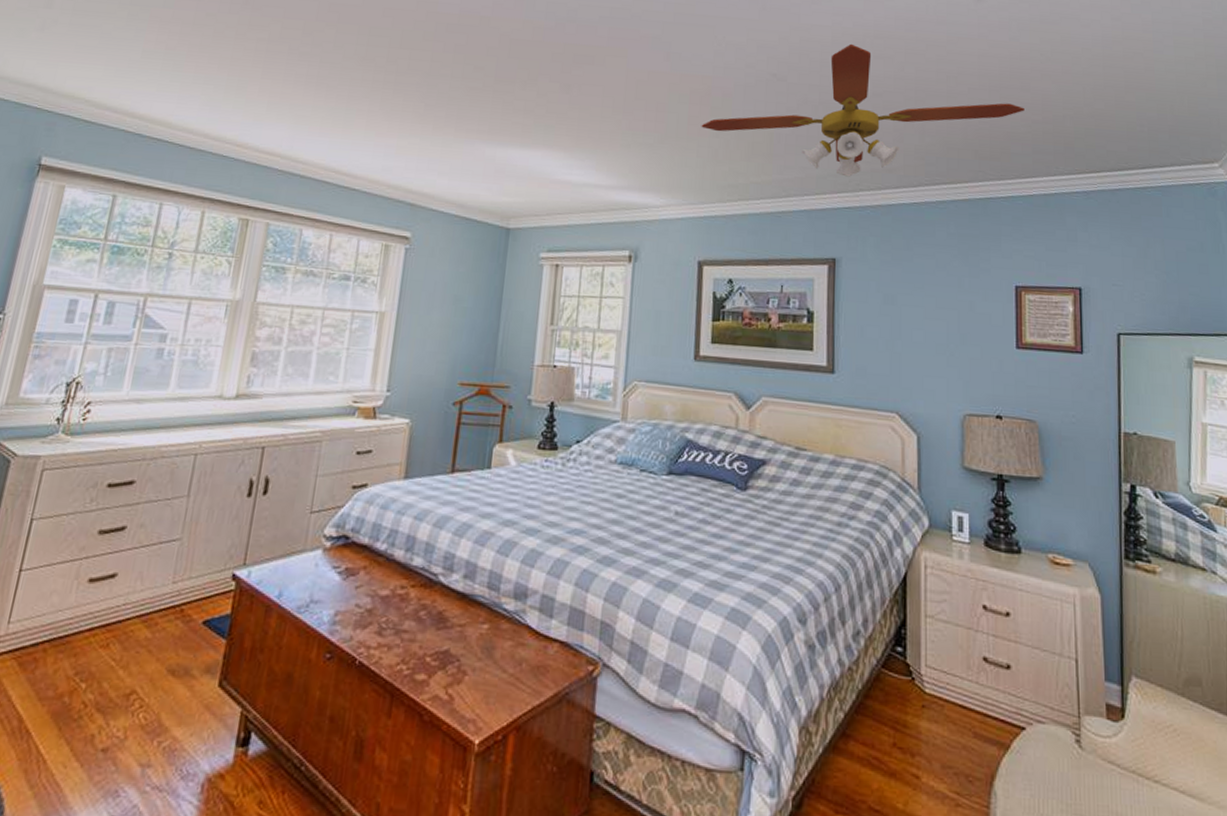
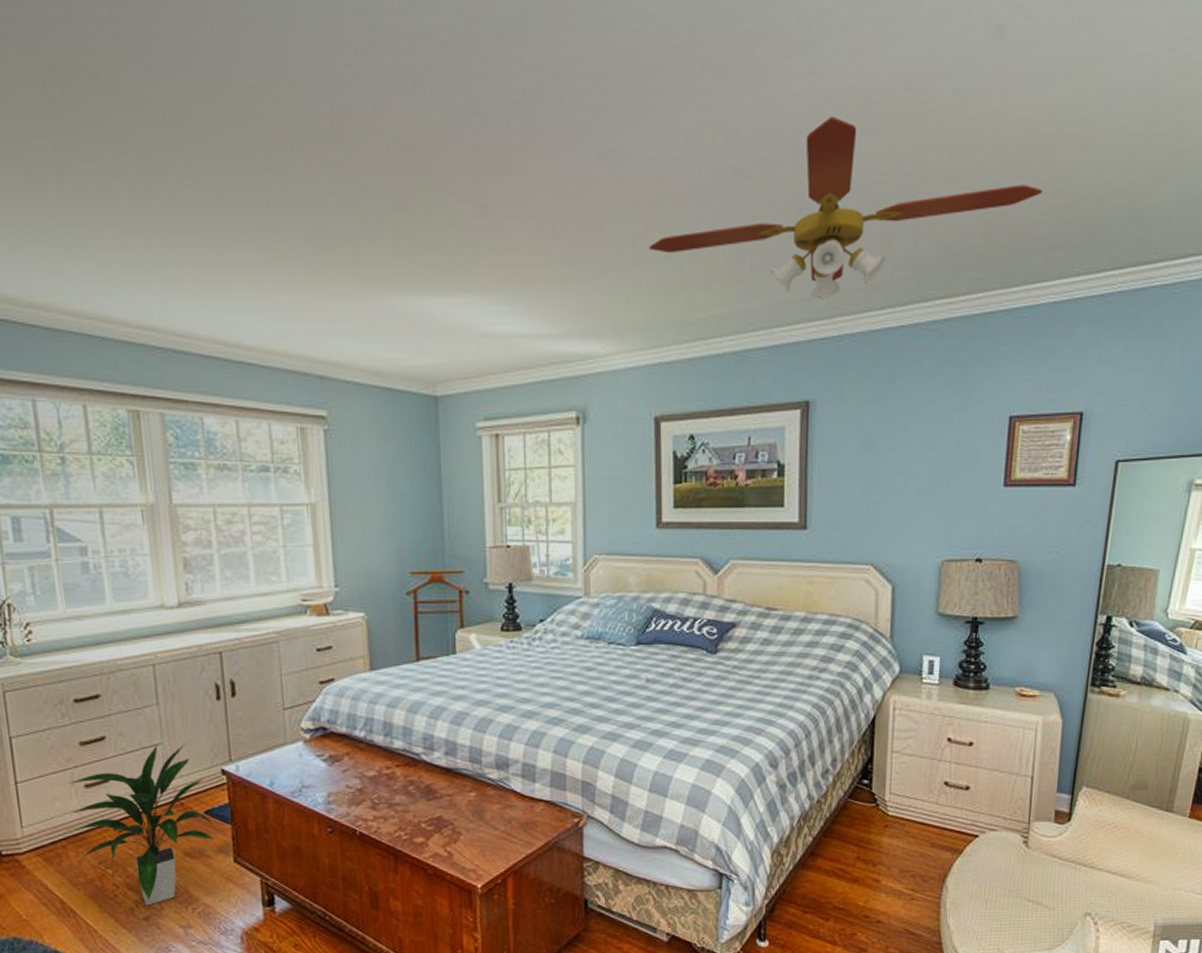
indoor plant: none [57,540,212,734] -> present [68,743,214,906]

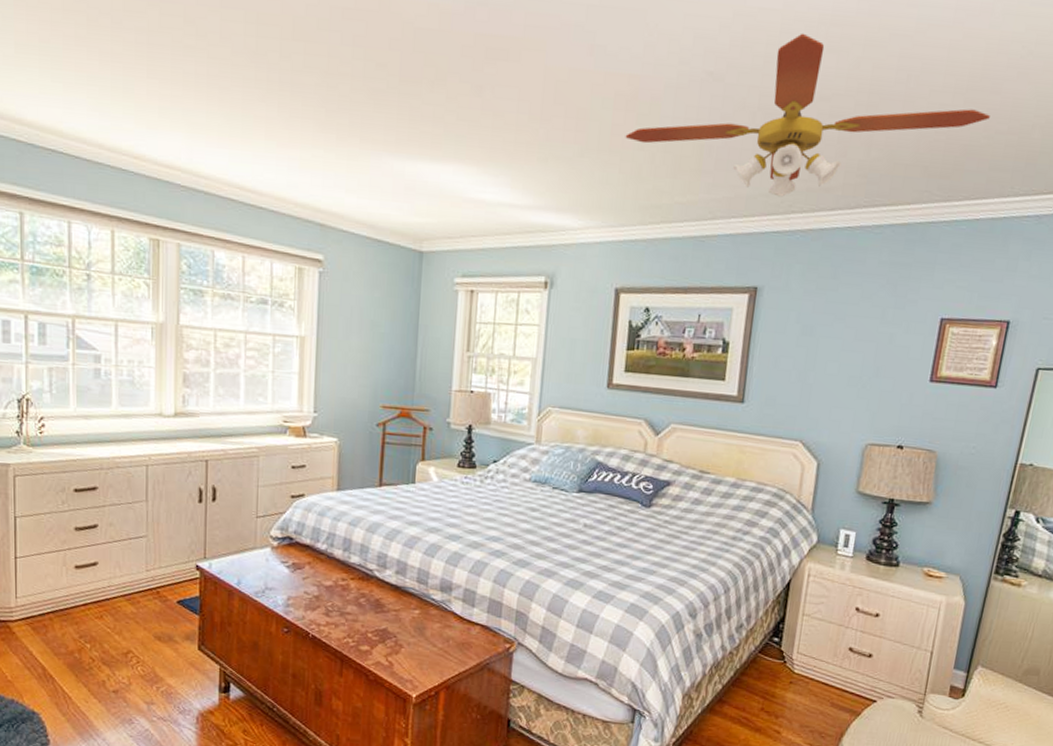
indoor plant: present [68,743,214,906] -> none [60,537,183,681]

